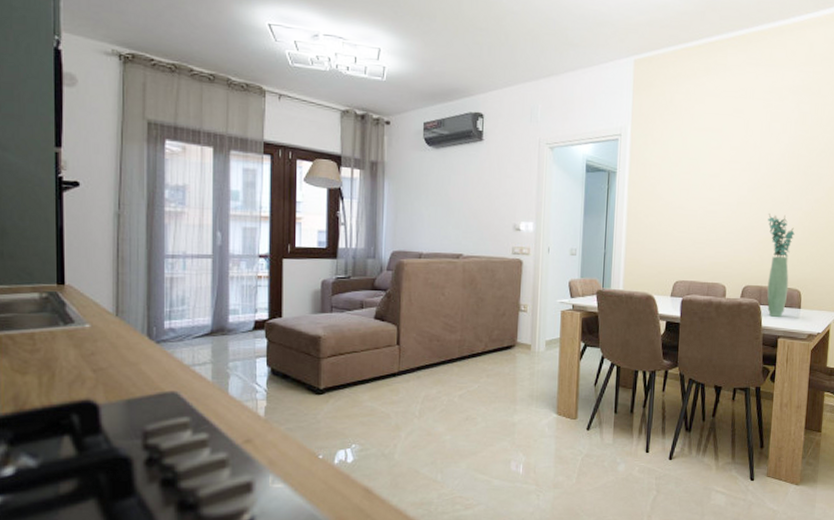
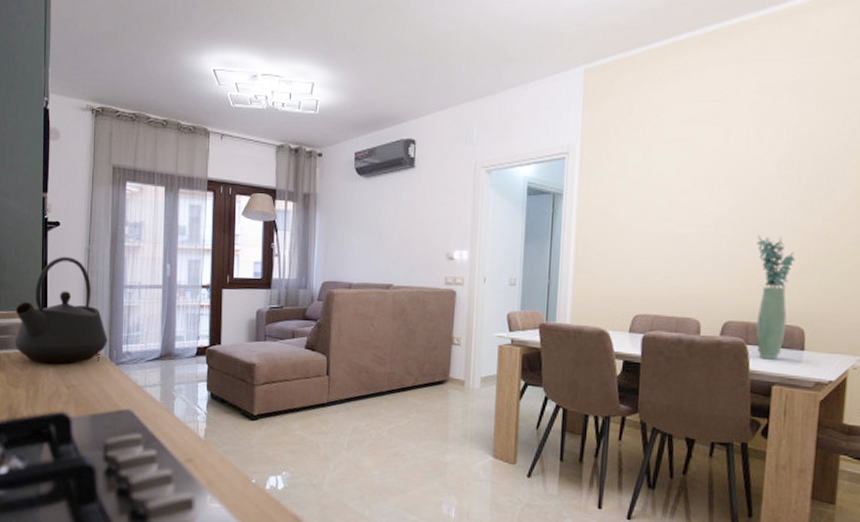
kettle: none [19,222,145,345] -> present [14,257,107,364]

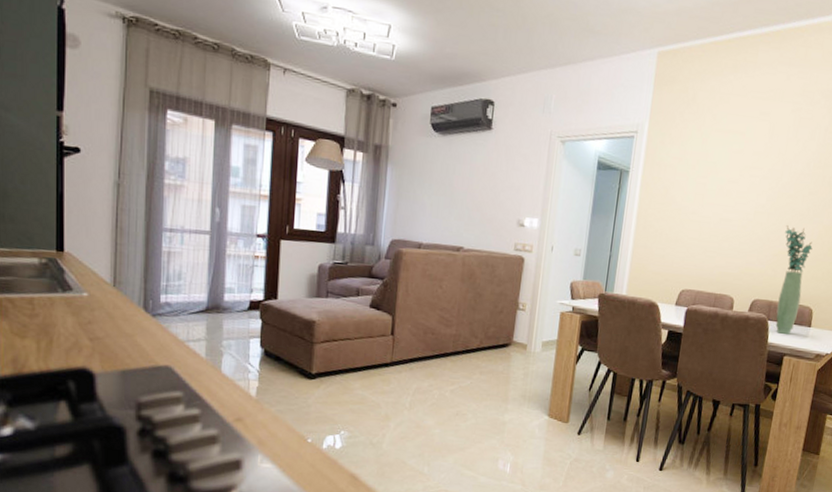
kettle: present [14,257,107,364] -> none [19,189,142,313]

